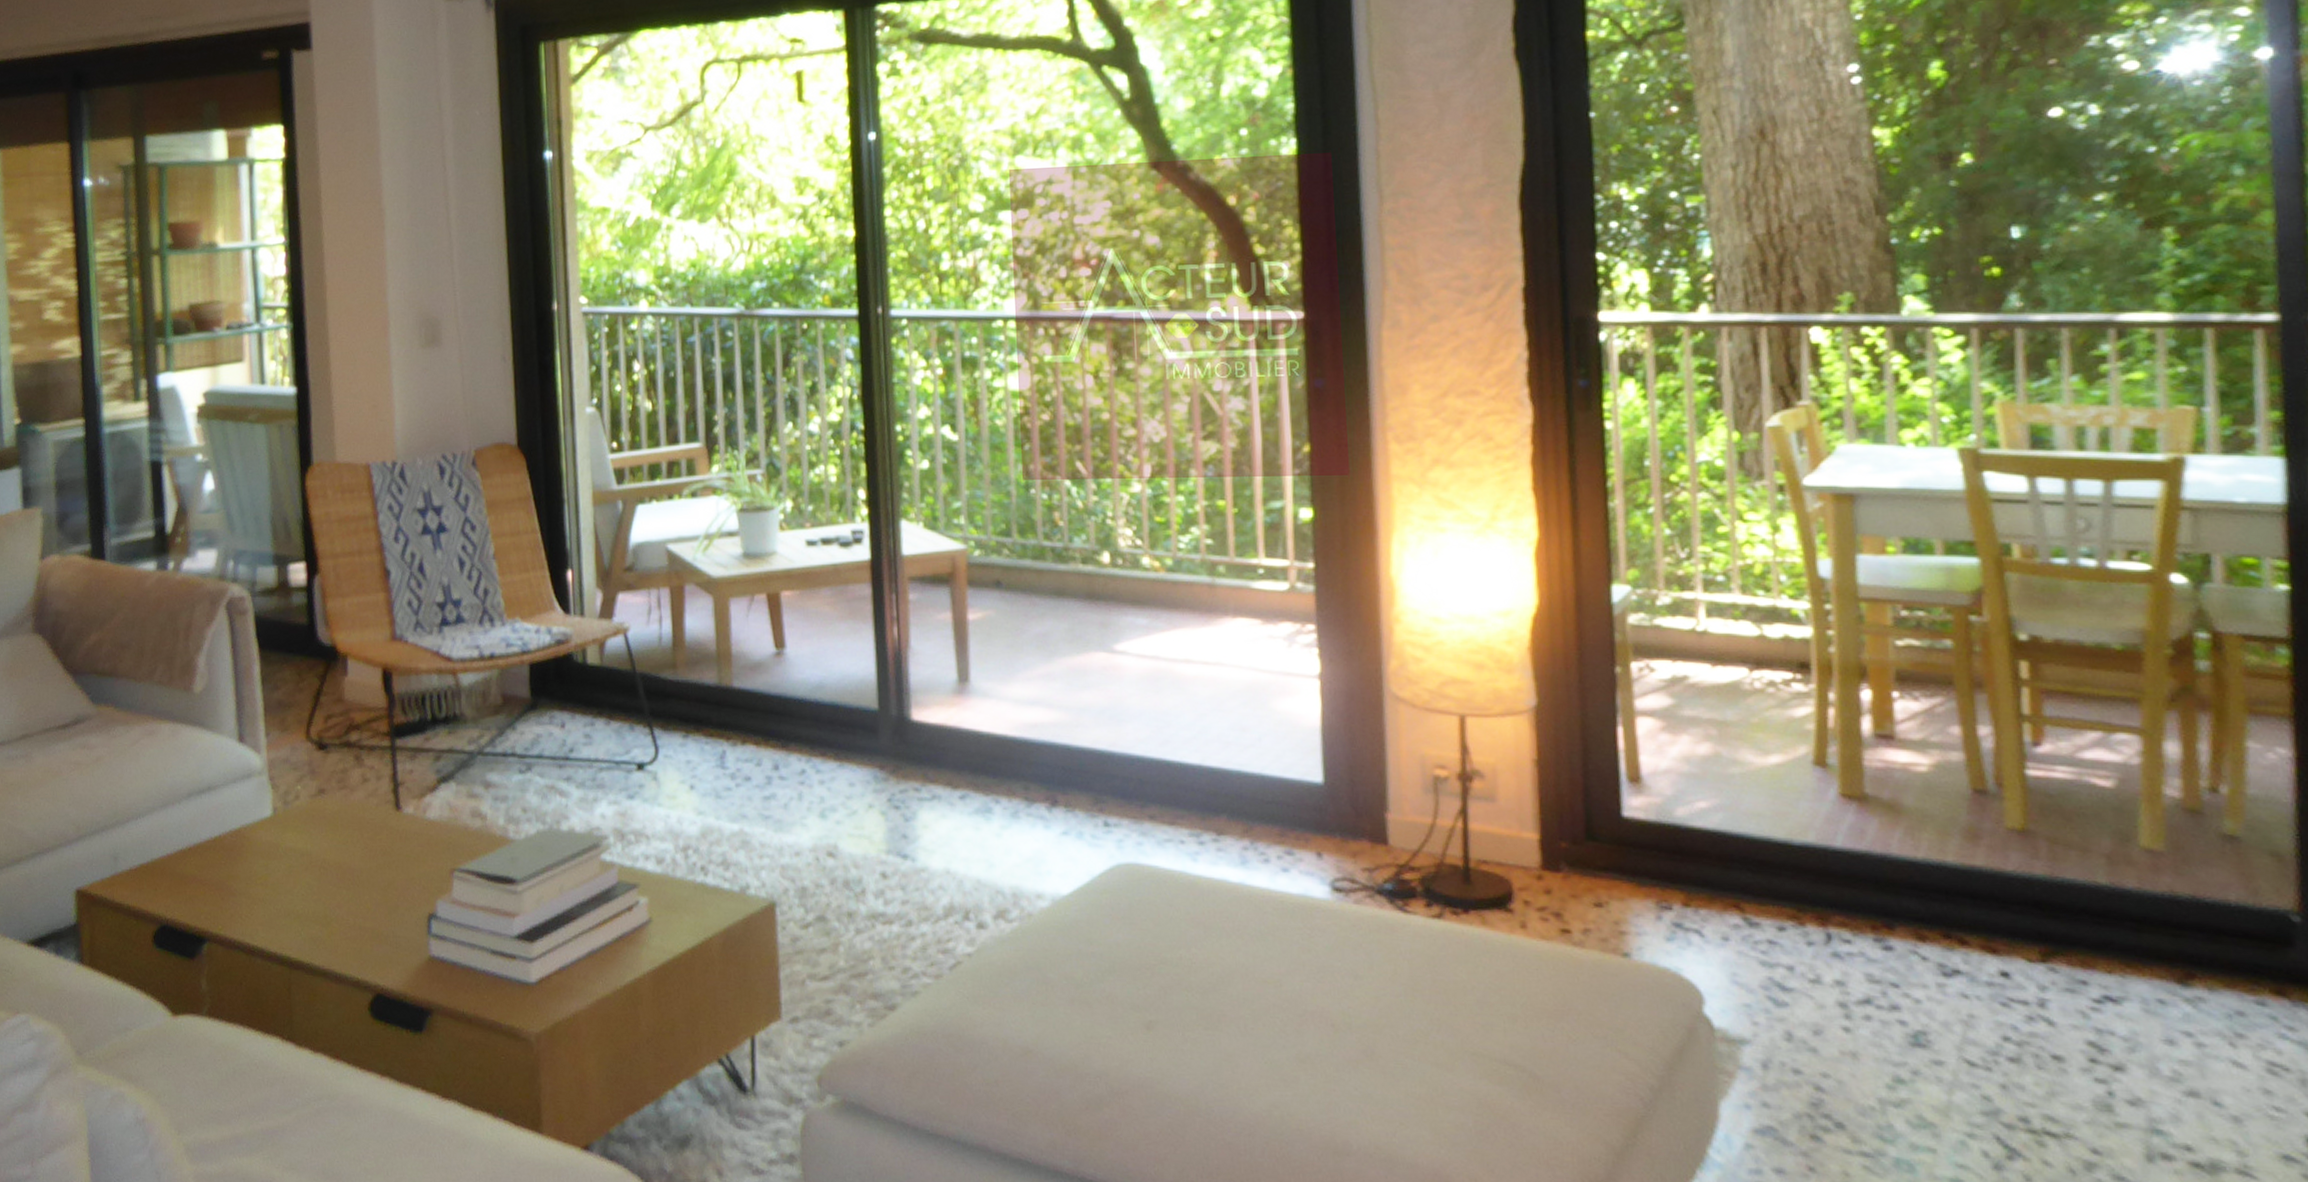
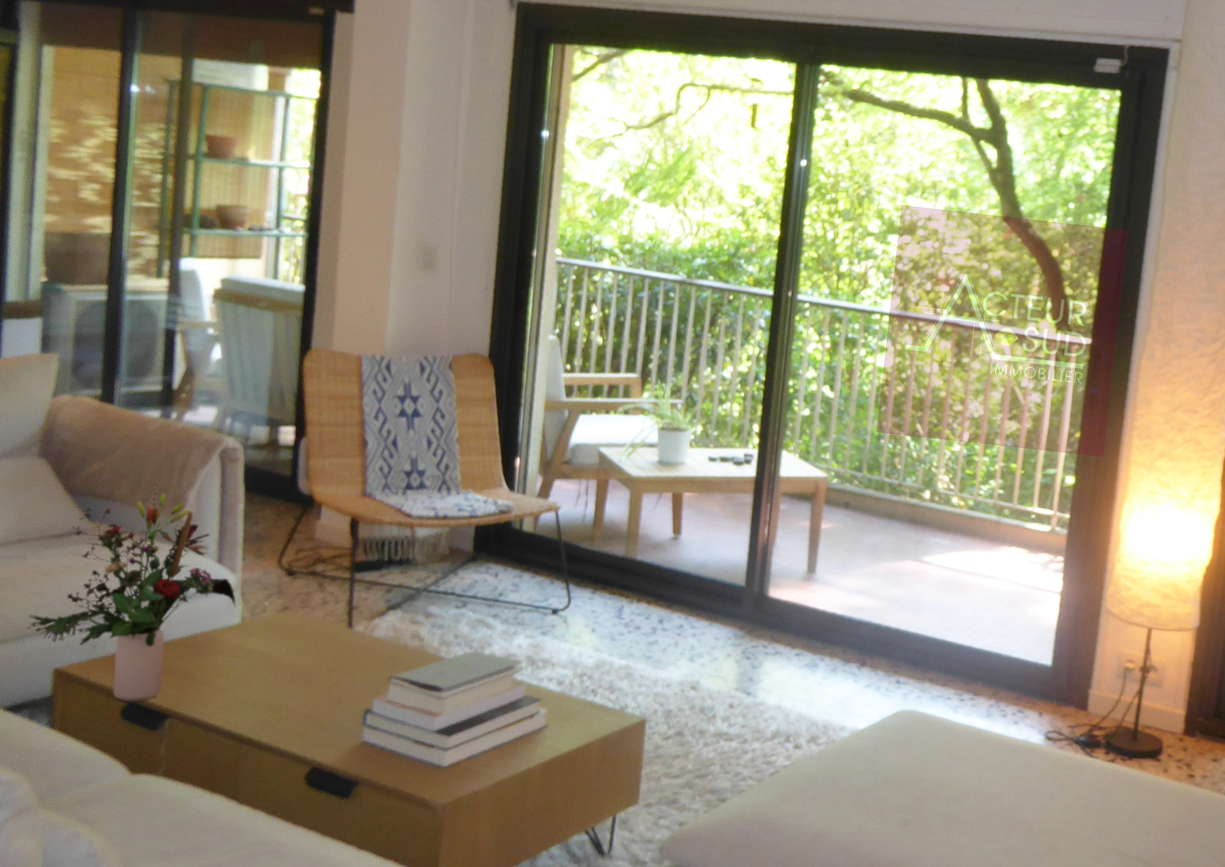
bouquet: none [41,648,265,926] -> present [26,481,236,703]

